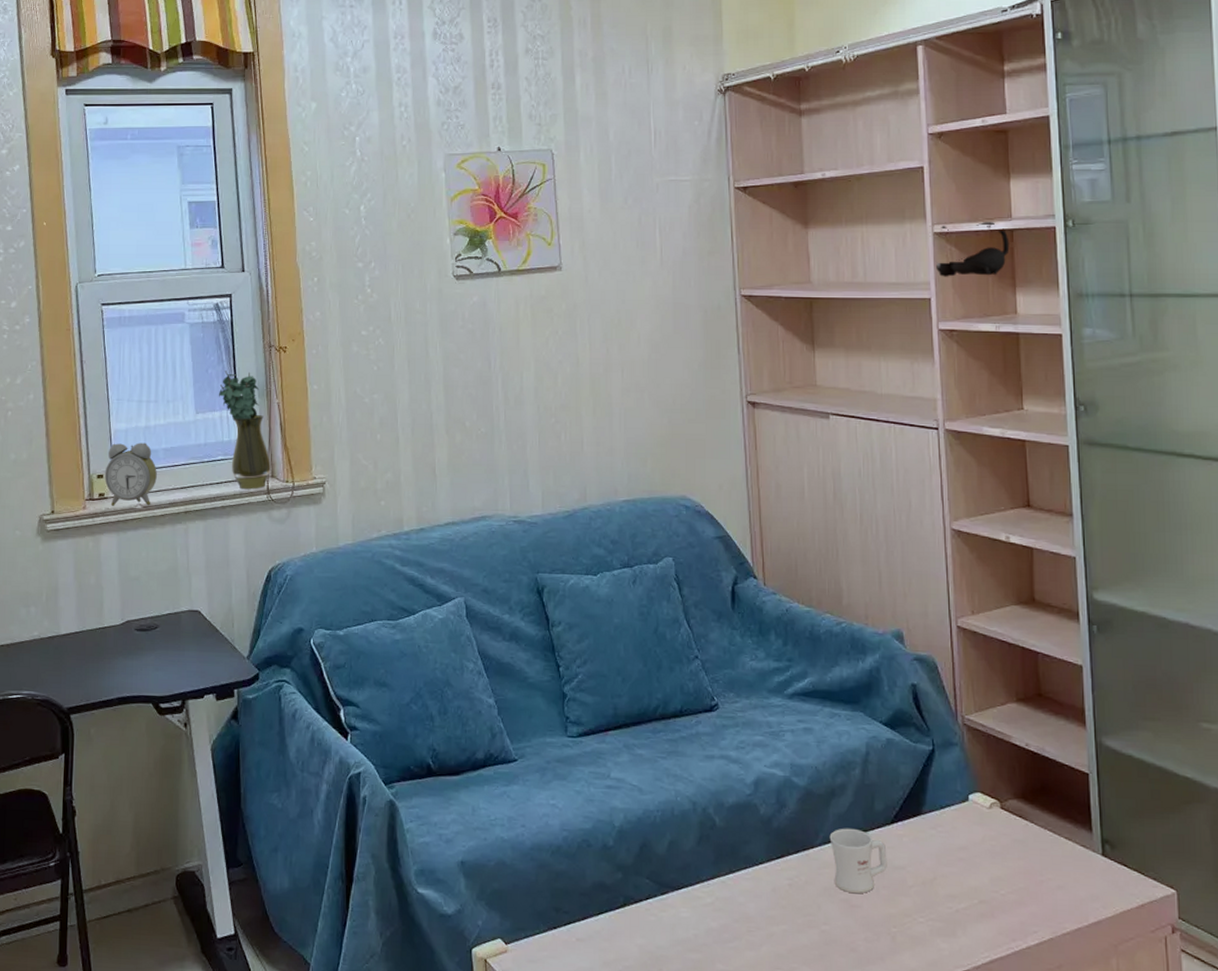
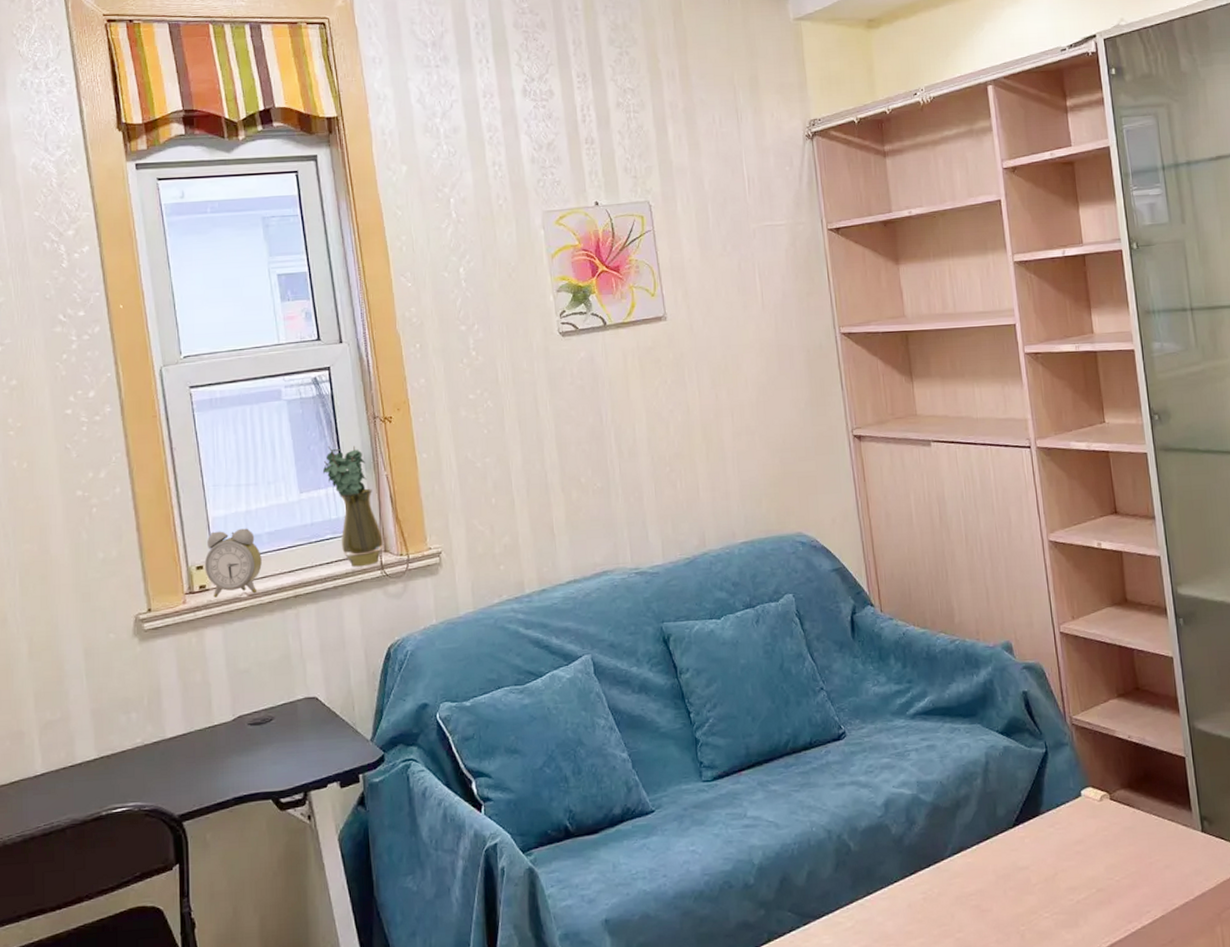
mug: present [829,828,887,894] -> none [957,836,1012,899]
decorative figurine: present [936,221,1010,277] -> none [1018,248,1083,303]

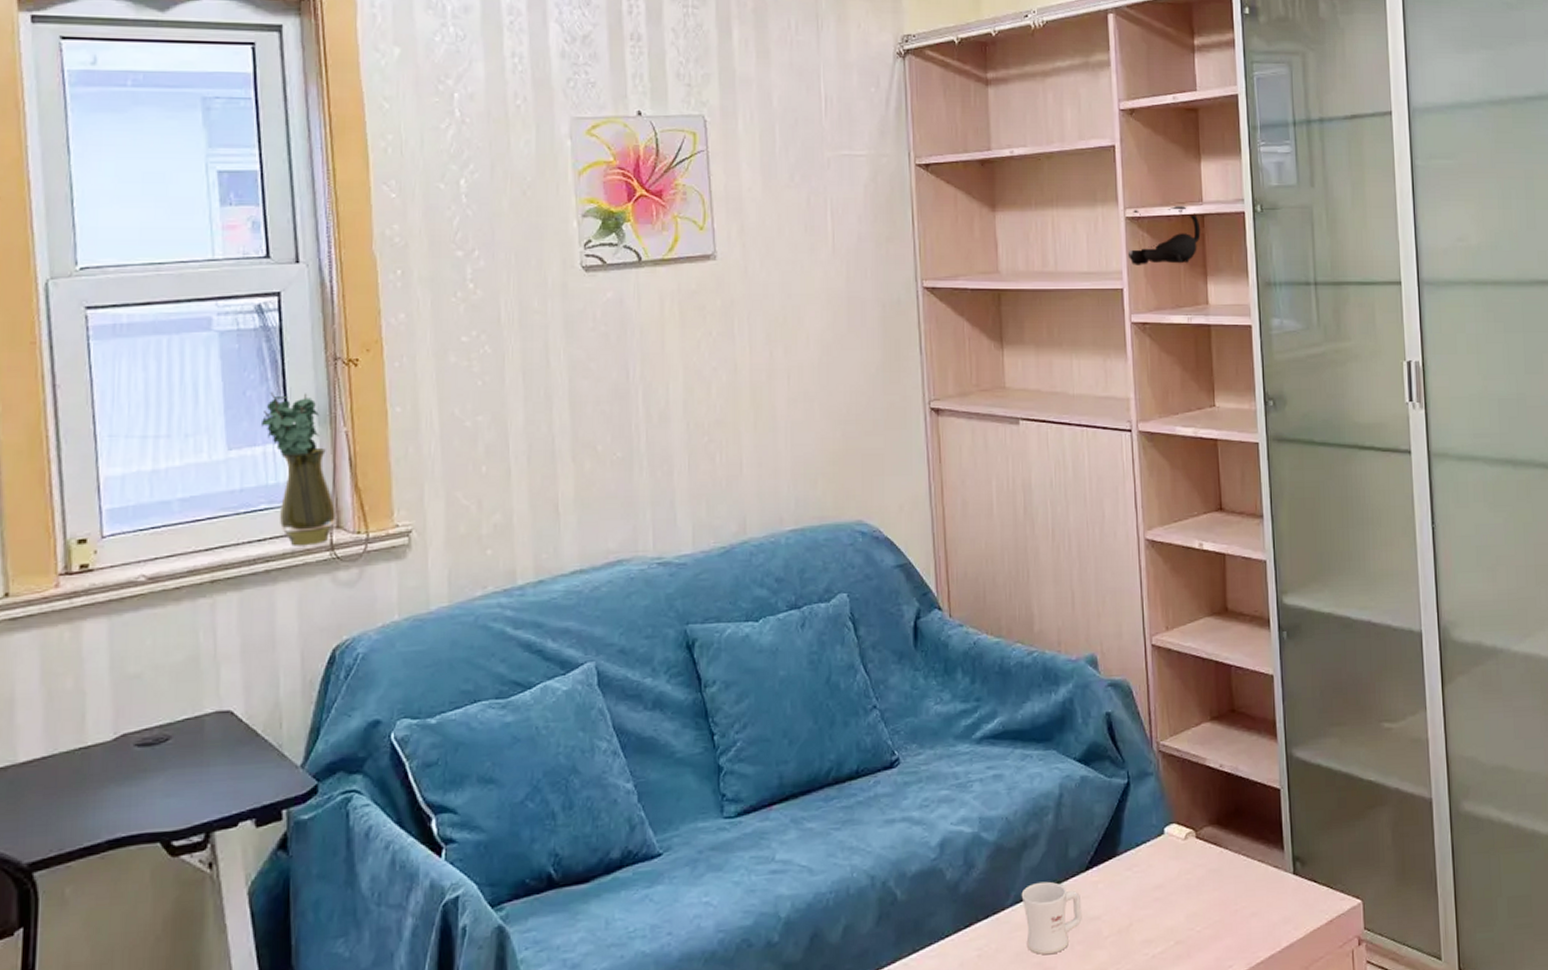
alarm clock: present [204,528,262,598] -> none [88,492,170,581]
mug: none [957,836,1012,899] -> present [1021,881,1082,955]
decorative figurine: none [1018,248,1083,303] -> present [1129,205,1201,265]

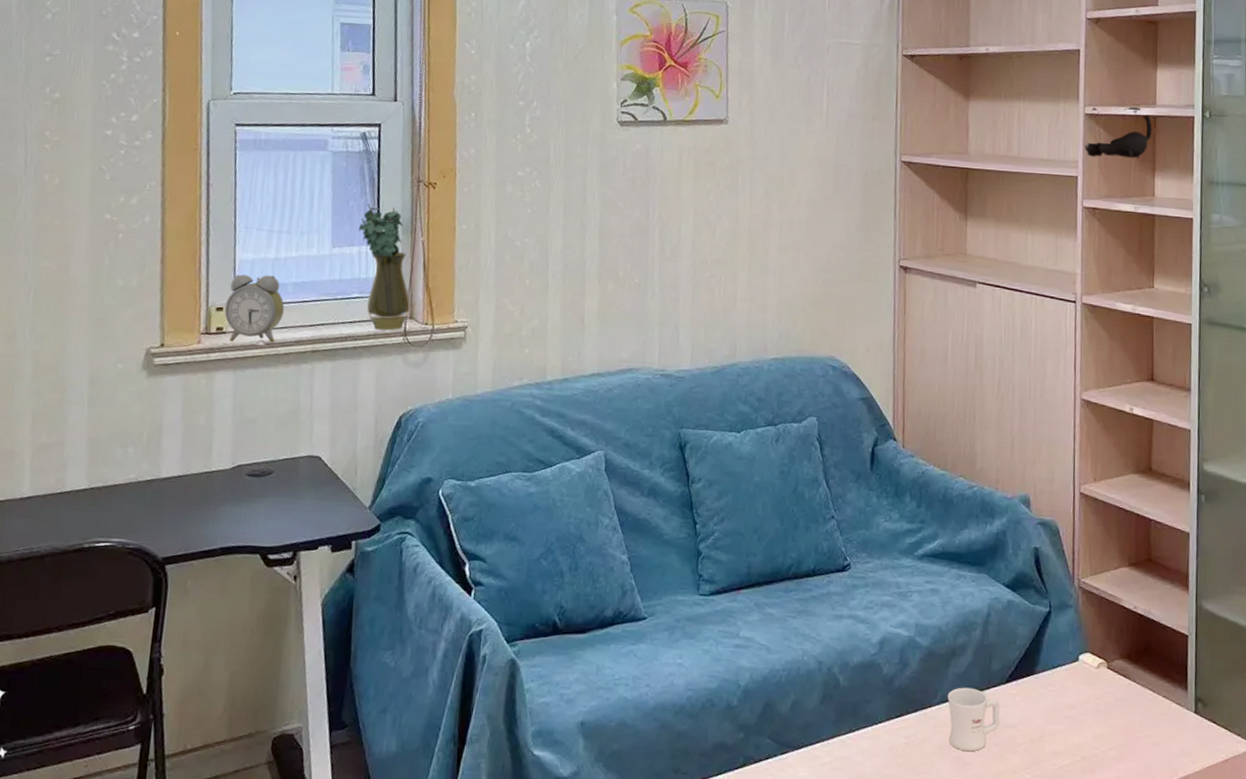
alarm clock: none [88,492,170,581] -> present [224,274,285,343]

